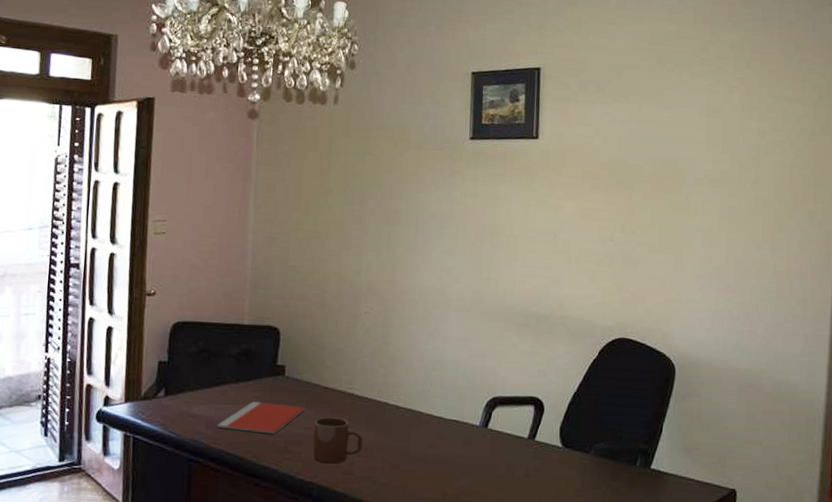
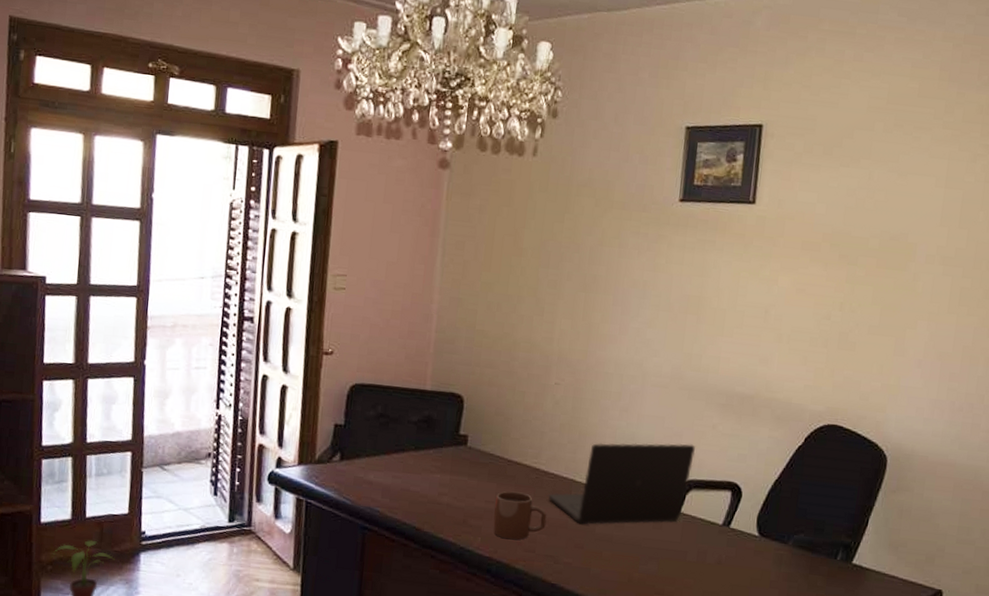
notebook: present [217,402,305,435] -> none [393,471,487,507]
laptop: none [363,363,498,444] -> present [548,443,695,524]

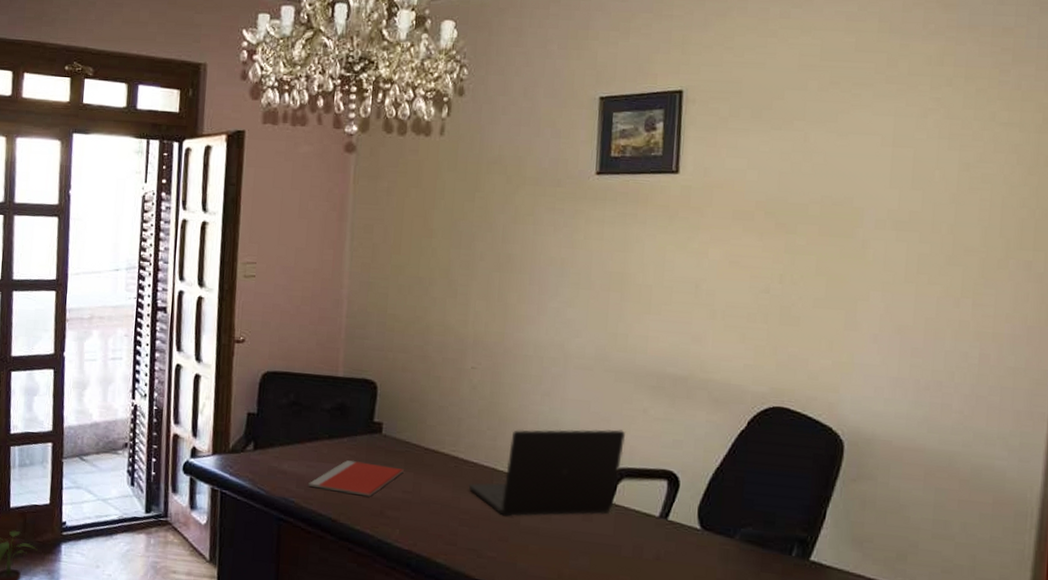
notebook: none [393,471,487,507] -> present [308,460,404,497]
mug: present [493,491,547,540] -> none [411,480,468,533]

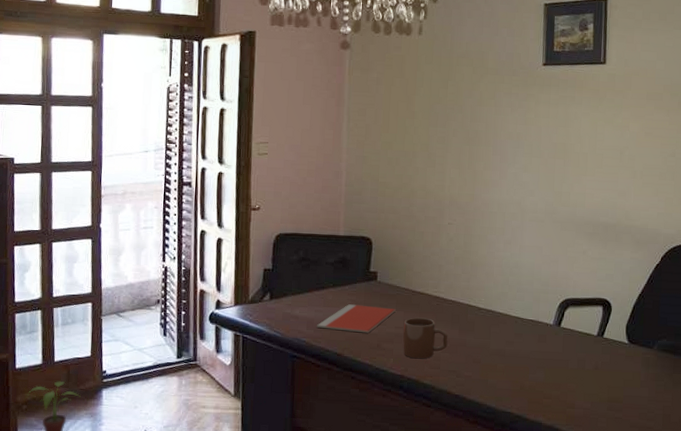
mug: none [411,480,468,533] -> present [402,317,448,359]
laptop: present [468,429,625,516] -> none [448,268,570,342]

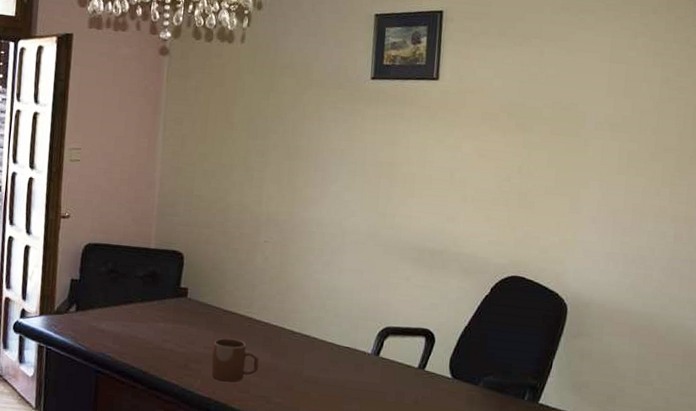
notebook: present [317,304,396,333] -> none [123,320,205,352]

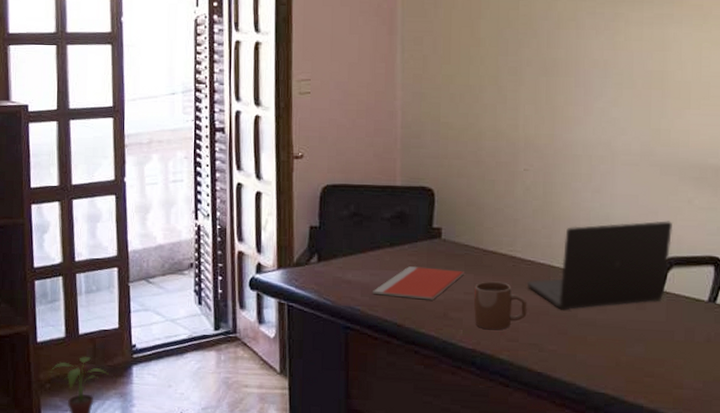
notebook: none [123,320,205,352] -> present [373,266,464,300]
laptop: none [260,294,391,367] -> present [526,221,672,309]

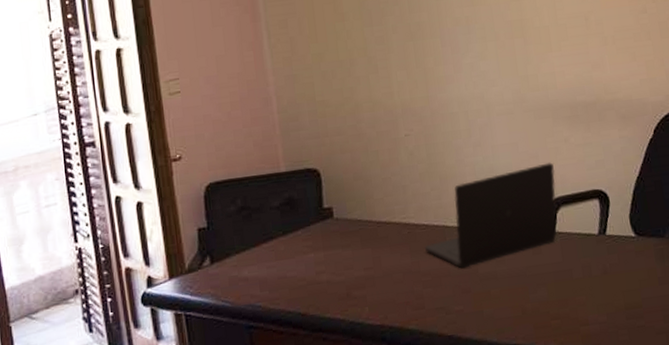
notebook: present [373,266,464,300] -> none [271,247,361,287]
mug: present [473,281,527,330] -> none [374,251,429,303]

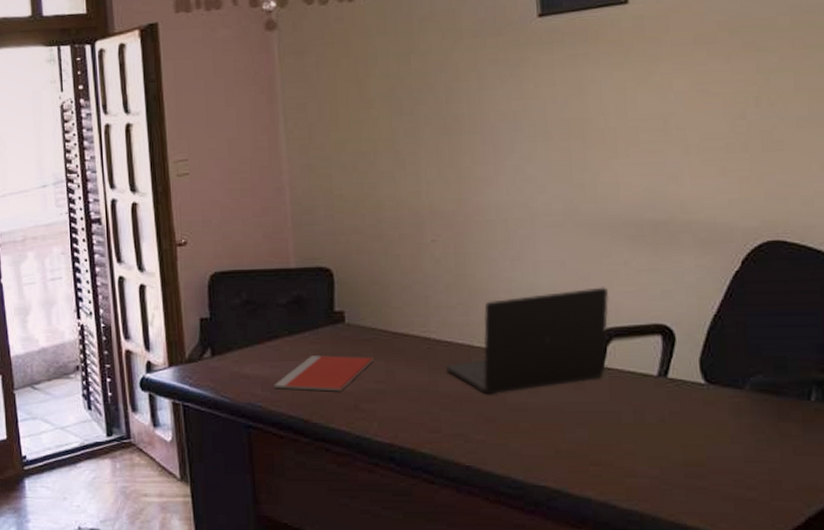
notebook: none [271,247,361,287] -> present [274,355,374,392]

